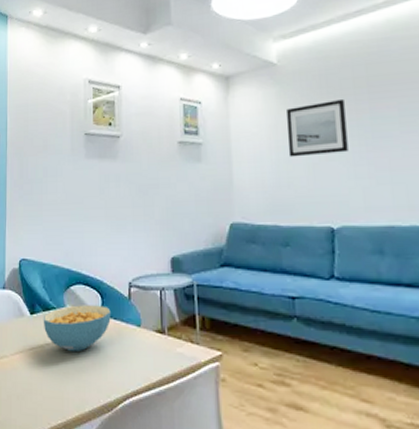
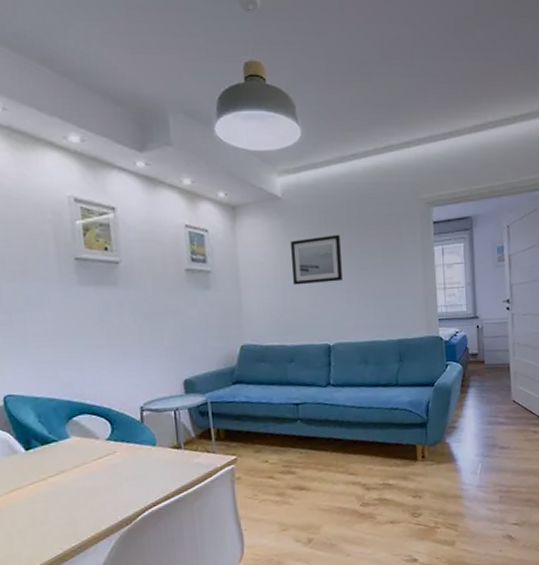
cereal bowl: present [43,305,111,352] -> none [42,431,123,480]

